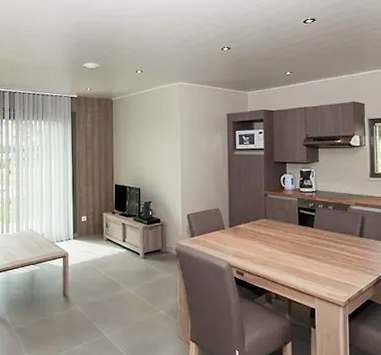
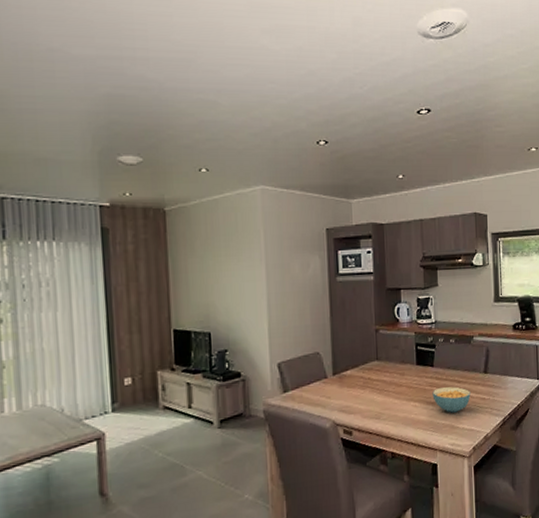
cereal bowl: none [312,246,347,268] -> present [432,387,471,413]

